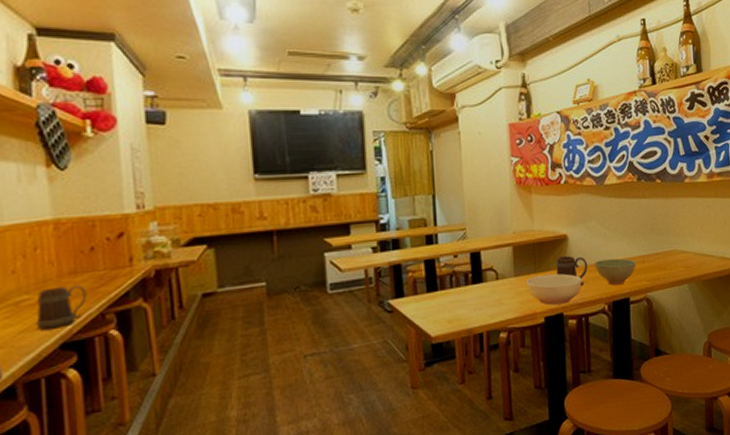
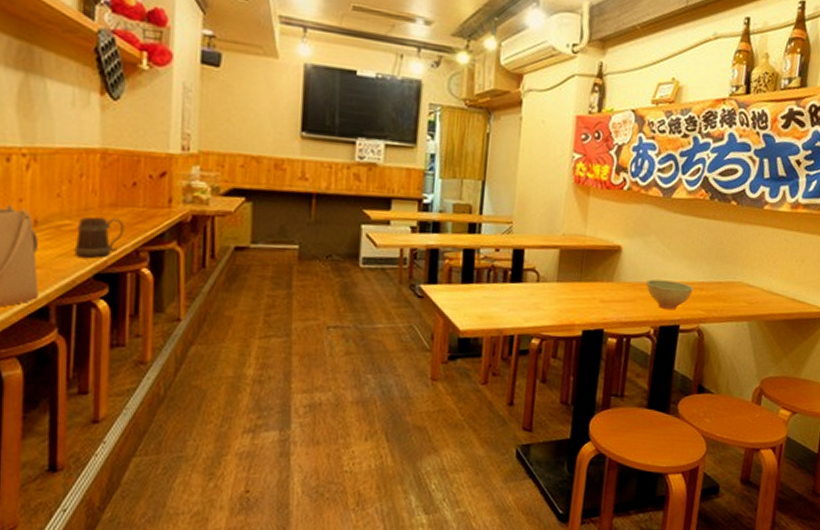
bowl: present [526,273,582,305] -> none [568,285,630,320]
beer mug: present [556,256,588,287] -> none [603,269,639,305]

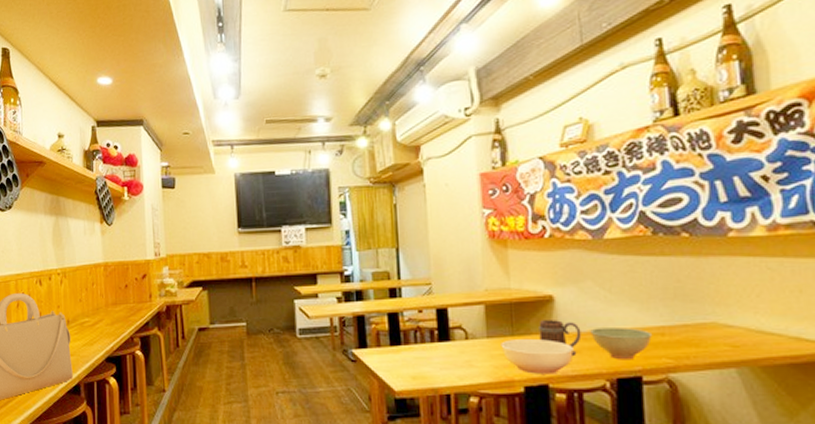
beer mug: present [74,216,124,258] -> none [92,314,123,345]
bowl: none [568,285,630,320] -> present [500,339,574,374]
beer mug: none [603,269,639,305] -> present [539,320,582,357]

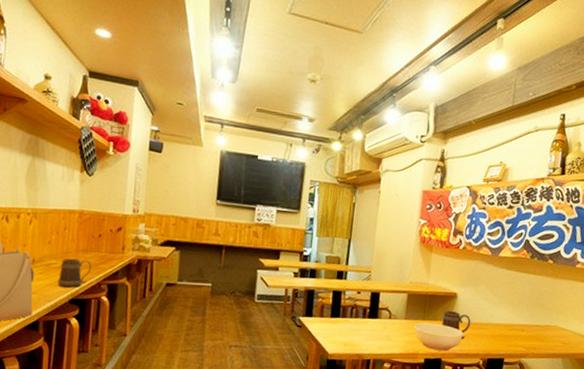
beer mug: none [92,314,123,345] -> present [57,258,92,288]
bowl: present [590,328,653,360] -> none [477,320,517,347]

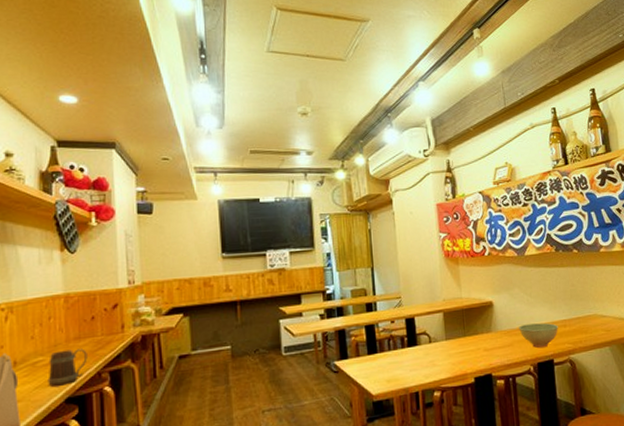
bowl: present [413,322,464,351] -> none [456,337,508,367]
beer mug: present [442,310,471,340] -> none [483,321,513,349]
bowl: none [477,320,517,347] -> present [519,323,559,348]

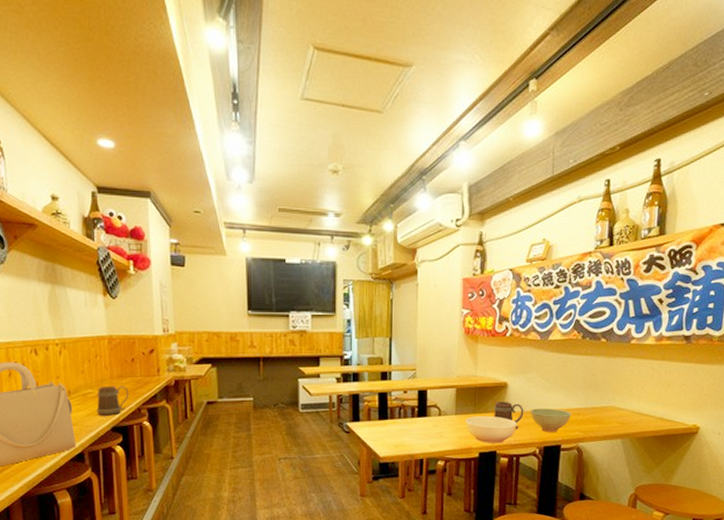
bowl: none [456,337,508,367] -> present [465,416,517,443]
beer mug: none [483,321,513,349] -> present [494,402,524,430]

